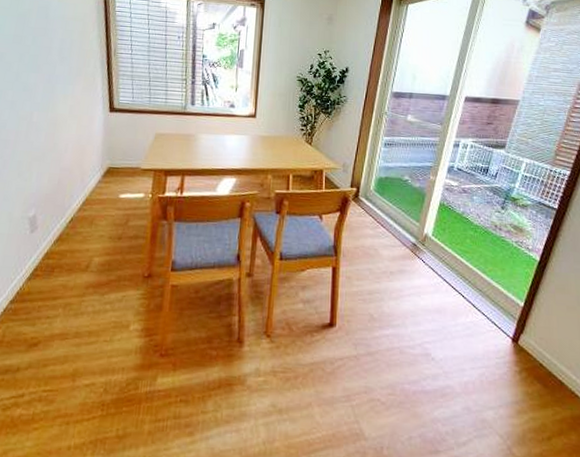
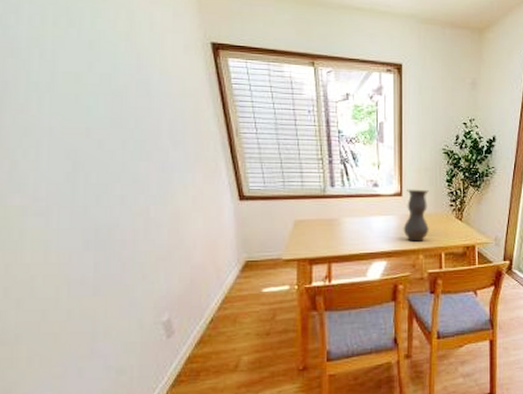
vase: none [254,111,281,162] -> present [403,189,429,242]

